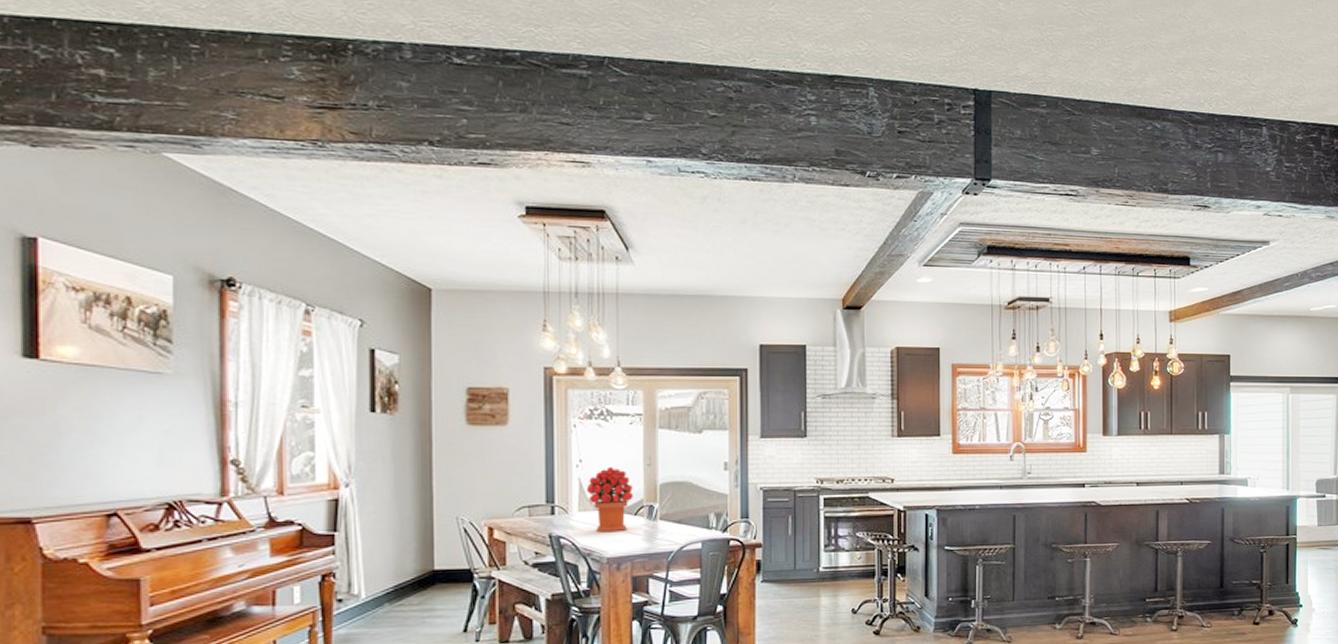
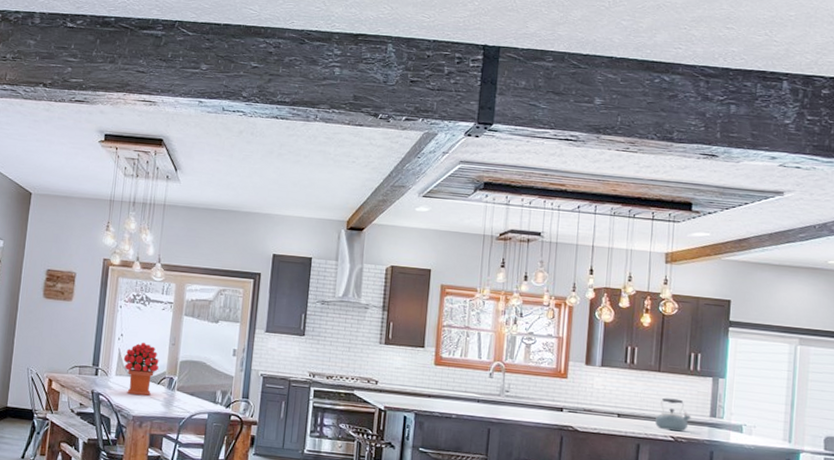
kettle: none [1170,460,1203,493] -> present [654,397,692,432]

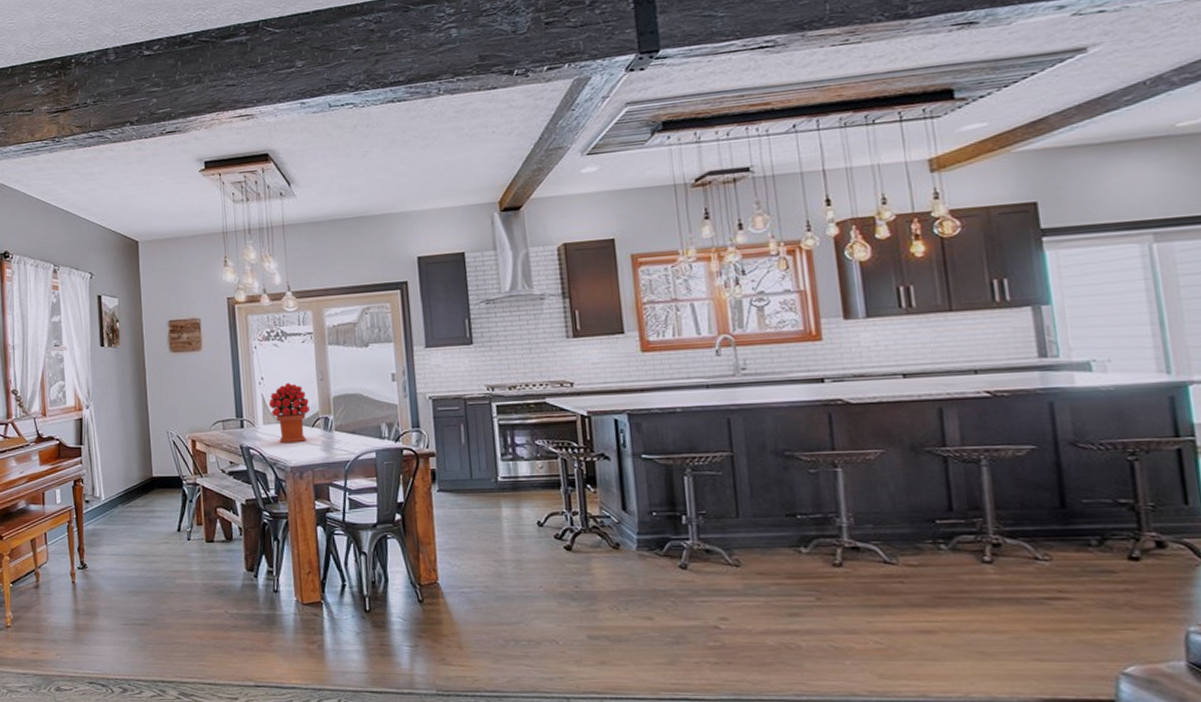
kettle: present [654,397,692,432] -> none [957,341,1012,385]

